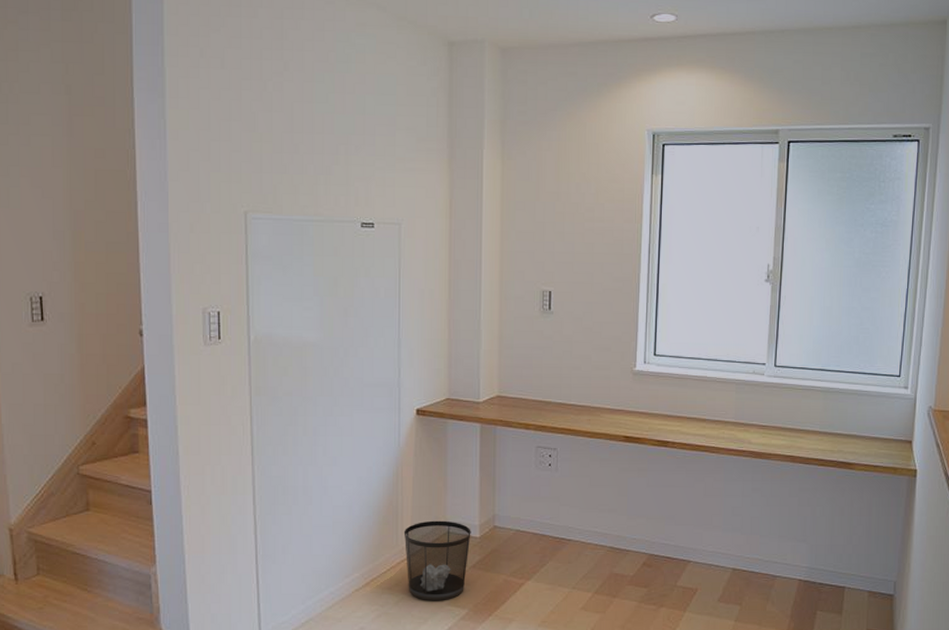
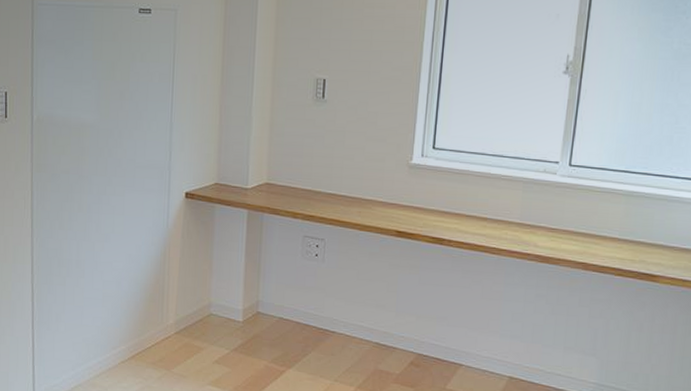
waste bin: present [403,520,471,601] -> none [168,301,235,380]

